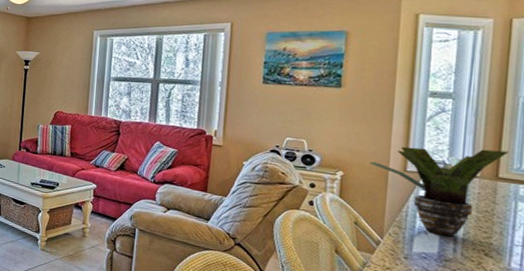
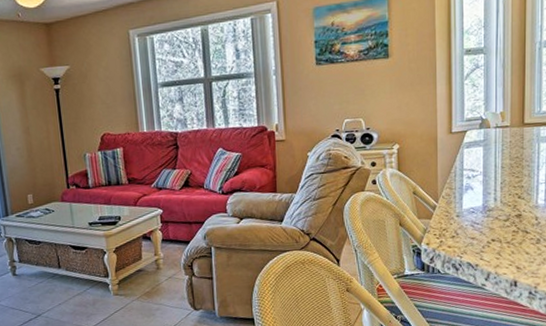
potted plant: present [369,146,508,237] -> none [420,97,530,188]

